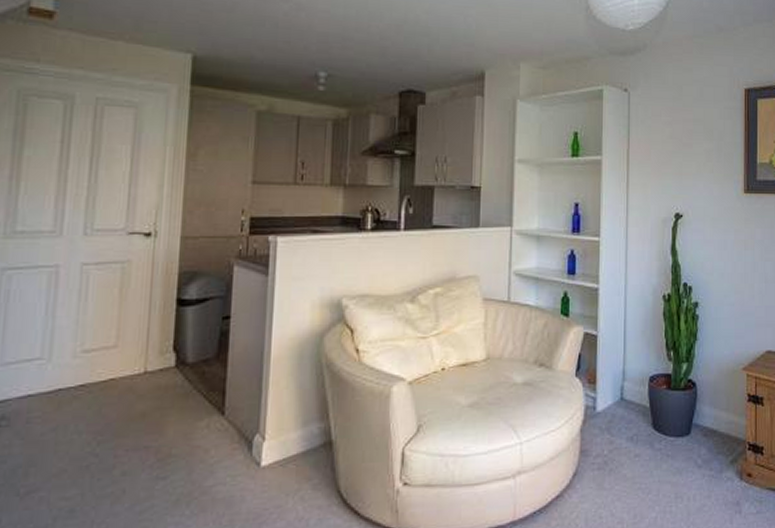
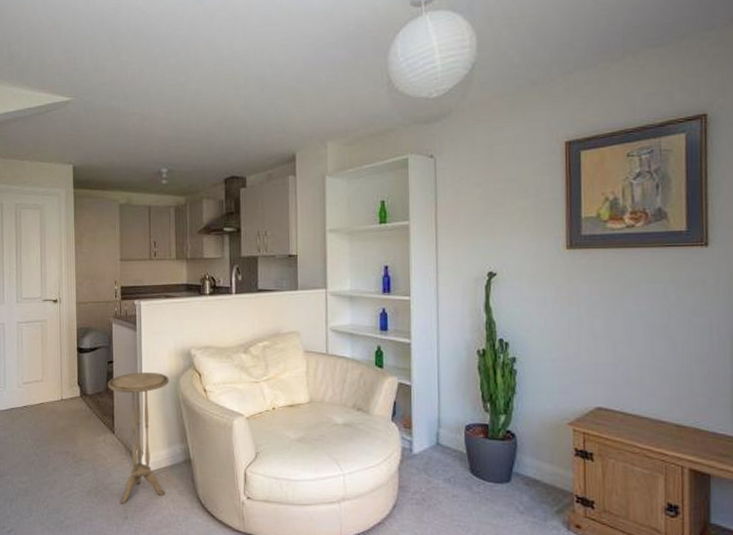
side table: none [218,330,310,513] -> present [107,372,170,504]

